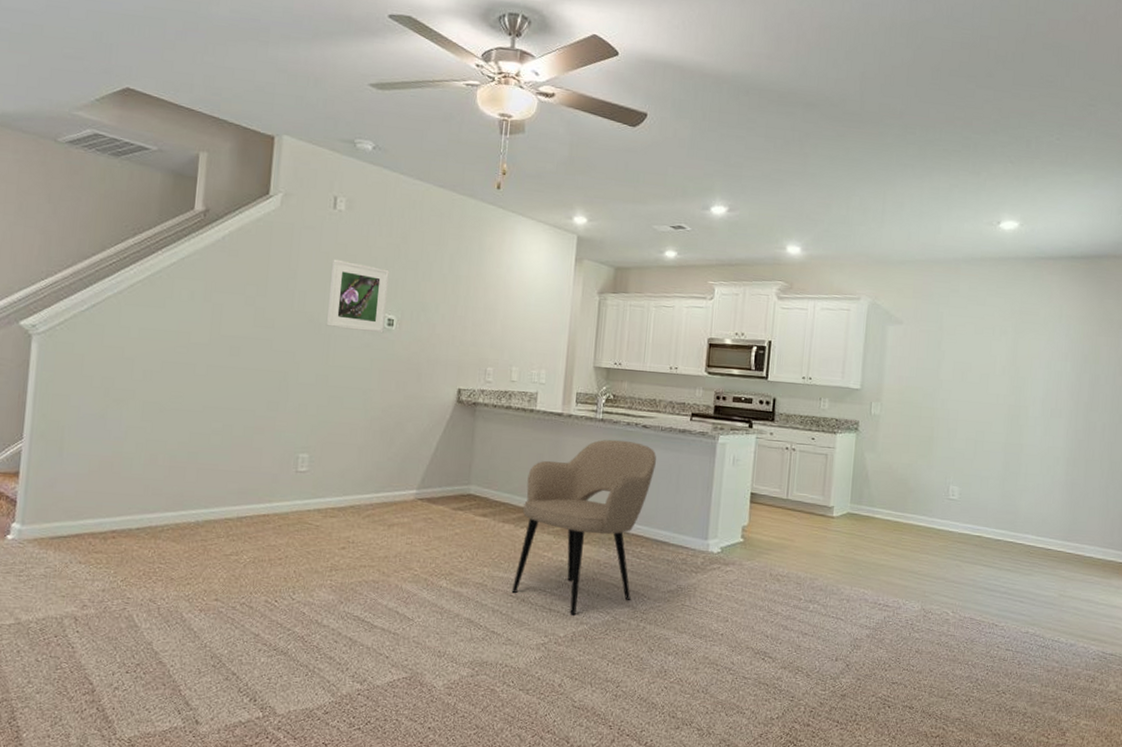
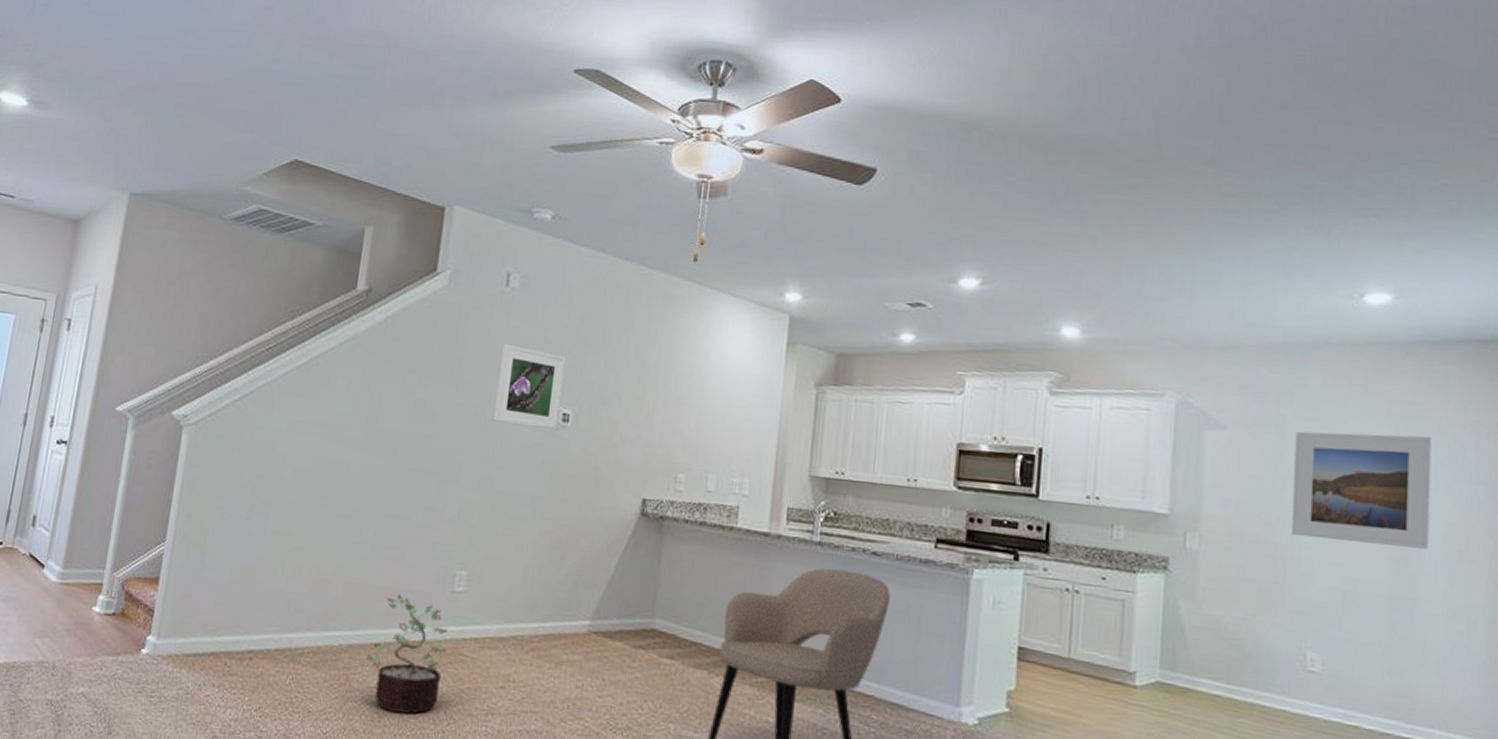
decorative plant: none [222,475,293,575] -> present [366,593,448,714]
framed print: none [943,325,1039,409] -> present [1292,431,1431,549]

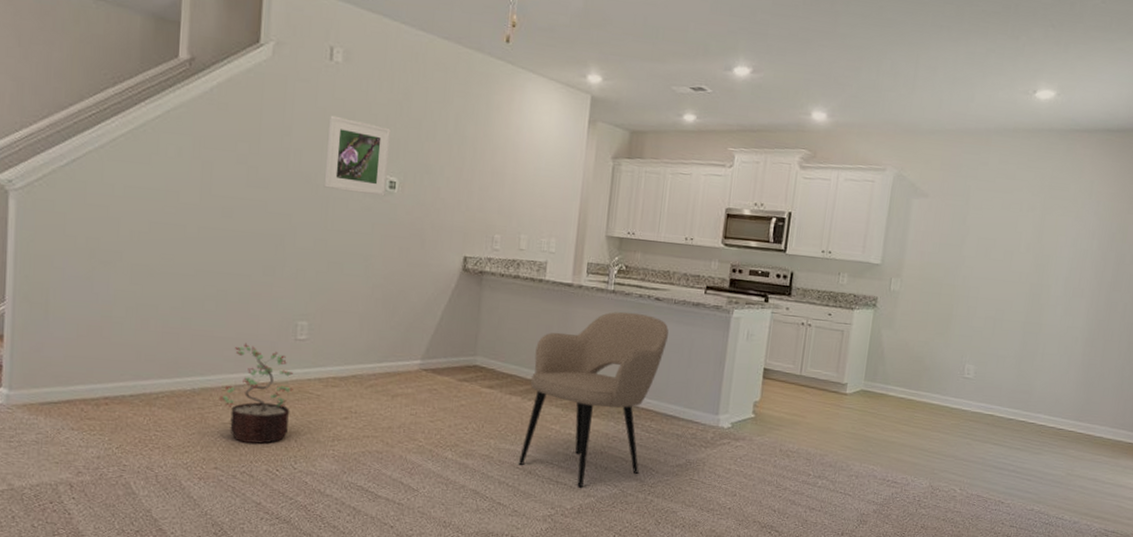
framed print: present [1292,431,1431,549] -> none [965,199,1067,288]

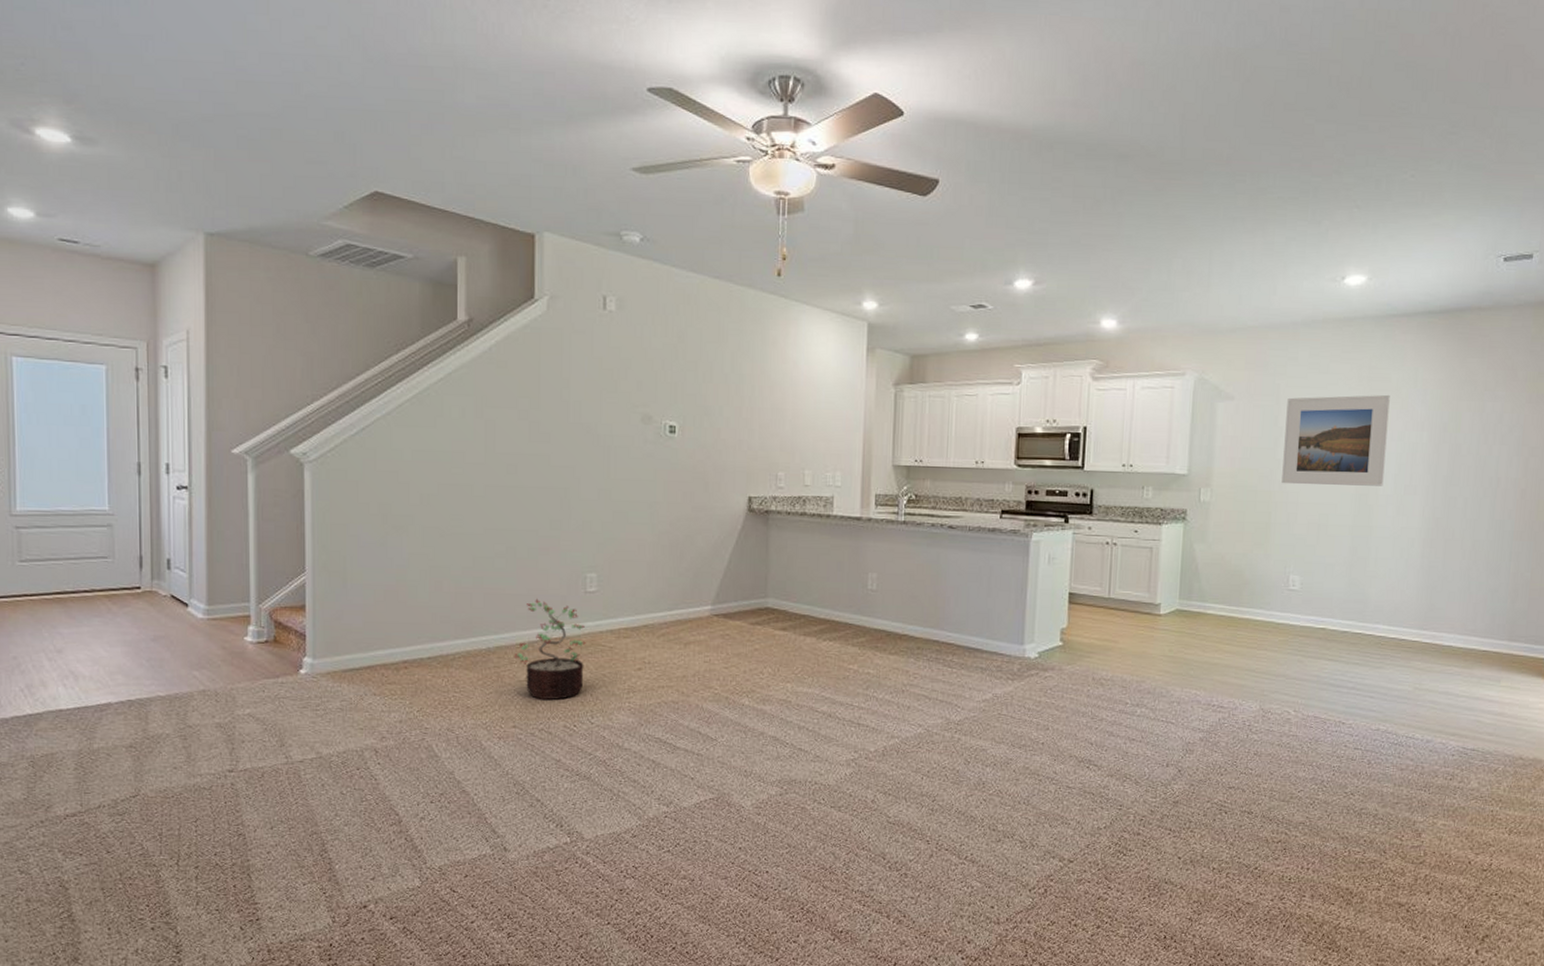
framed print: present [324,115,391,197] -> none [604,364,667,442]
armchair: present [518,311,669,488] -> none [817,542,965,729]
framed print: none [965,199,1067,288] -> present [1282,394,1390,486]

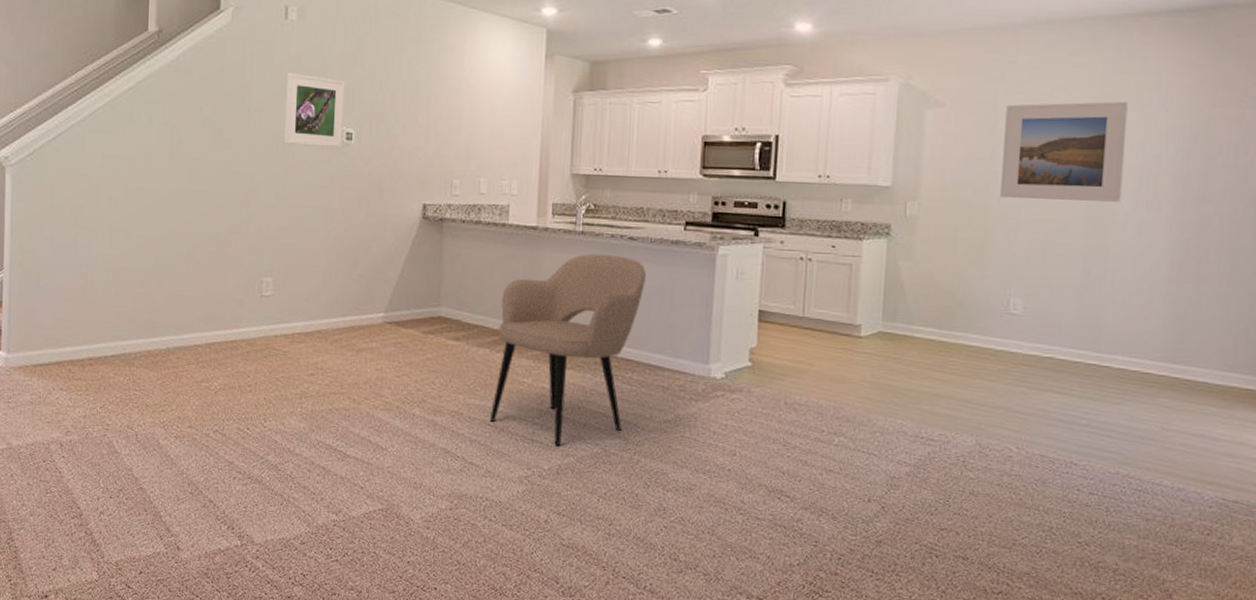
decorative plant: present [514,598,586,700] -> none [192,301,261,402]
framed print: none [604,364,667,442] -> present [283,72,345,149]
armchair: none [817,542,965,729] -> present [489,253,646,447]

